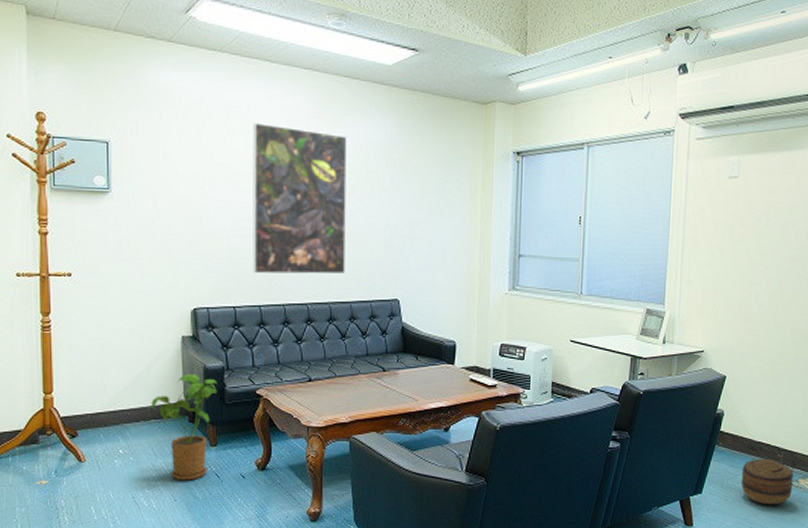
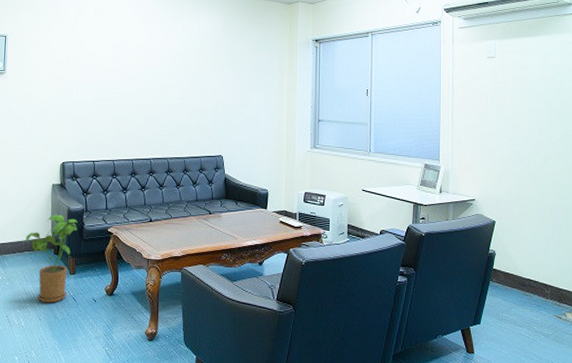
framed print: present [253,122,347,275] -> none [109,20,184,136]
basket: present [741,458,793,505] -> none [514,293,561,336]

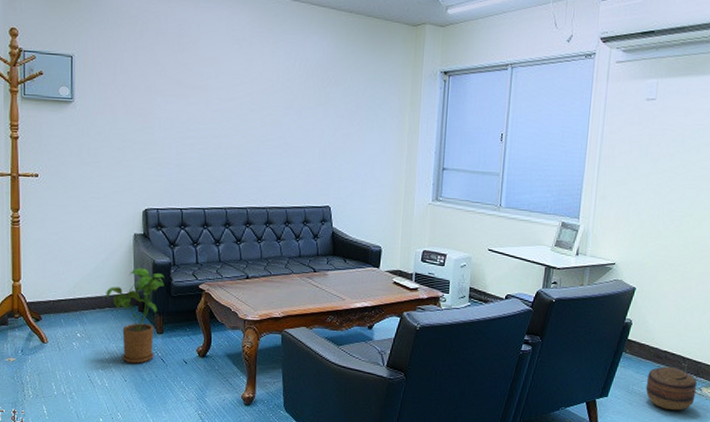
basket: none [514,293,561,336] -> present [645,366,697,411]

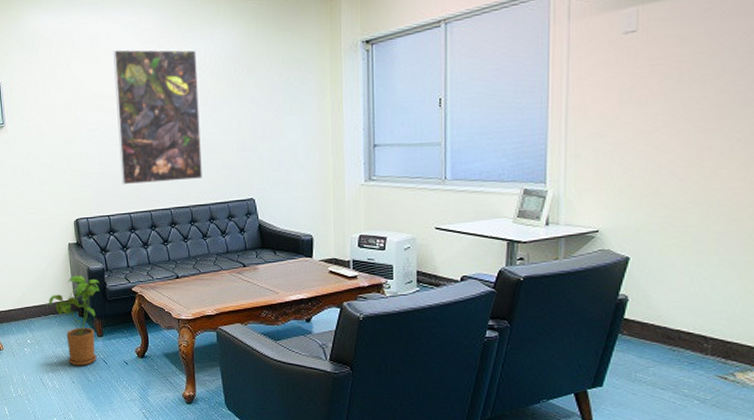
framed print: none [198,39,287,182] -> present [113,49,202,185]
basket: present [645,366,697,411] -> none [654,348,727,401]

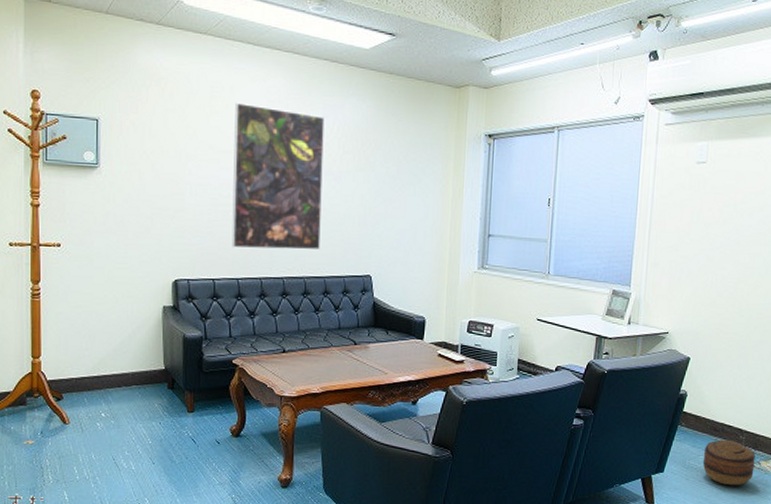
house plant: present [48,275,100,366] -> none [133,342,196,445]
basket: none [654,348,727,401] -> present [702,439,755,486]

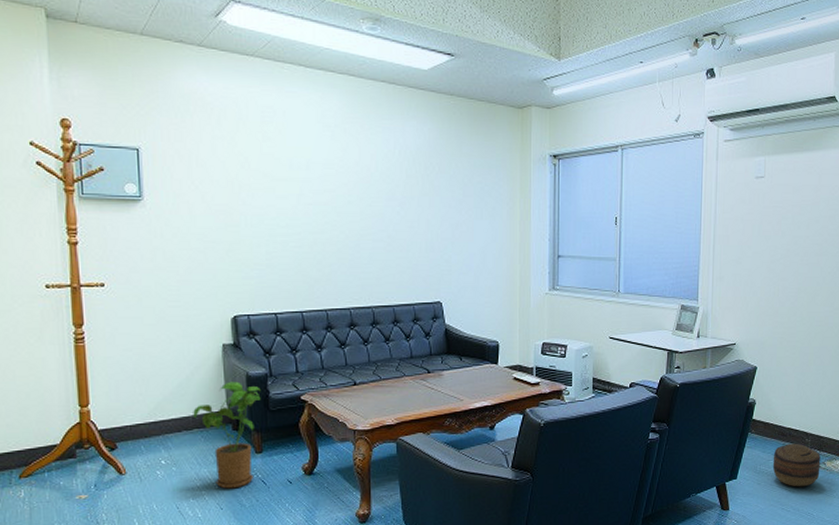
house plant: none [133,342,196,445] -> present [193,381,261,489]
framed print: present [231,102,325,251] -> none [289,127,387,280]

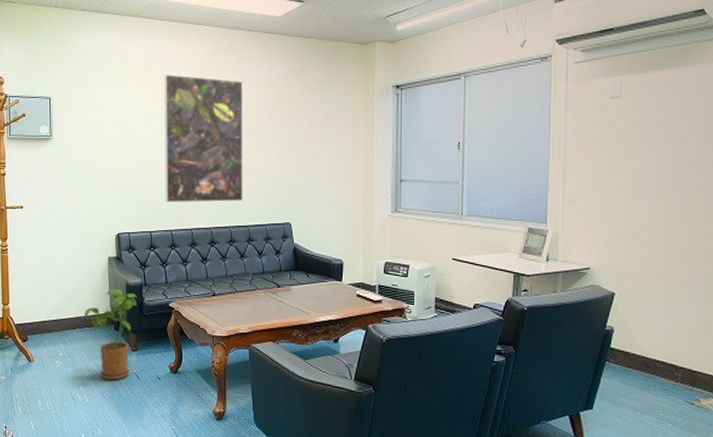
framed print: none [289,127,387,280] -> present [164,73,243,203]
basket: present [772,443,821,487] -> none [635,376,694,424]

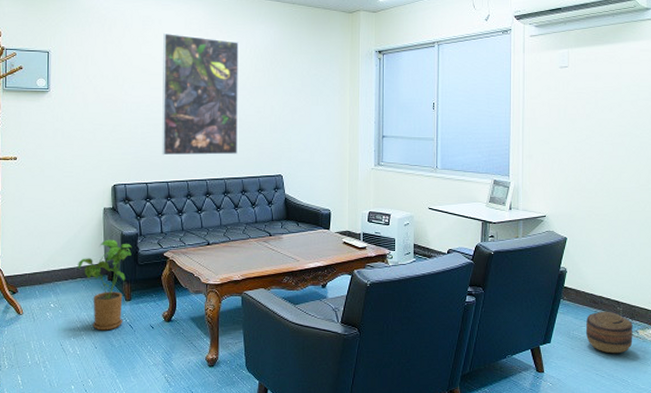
basket: none [635,376,694,424] -> present [585,311,633,354]

